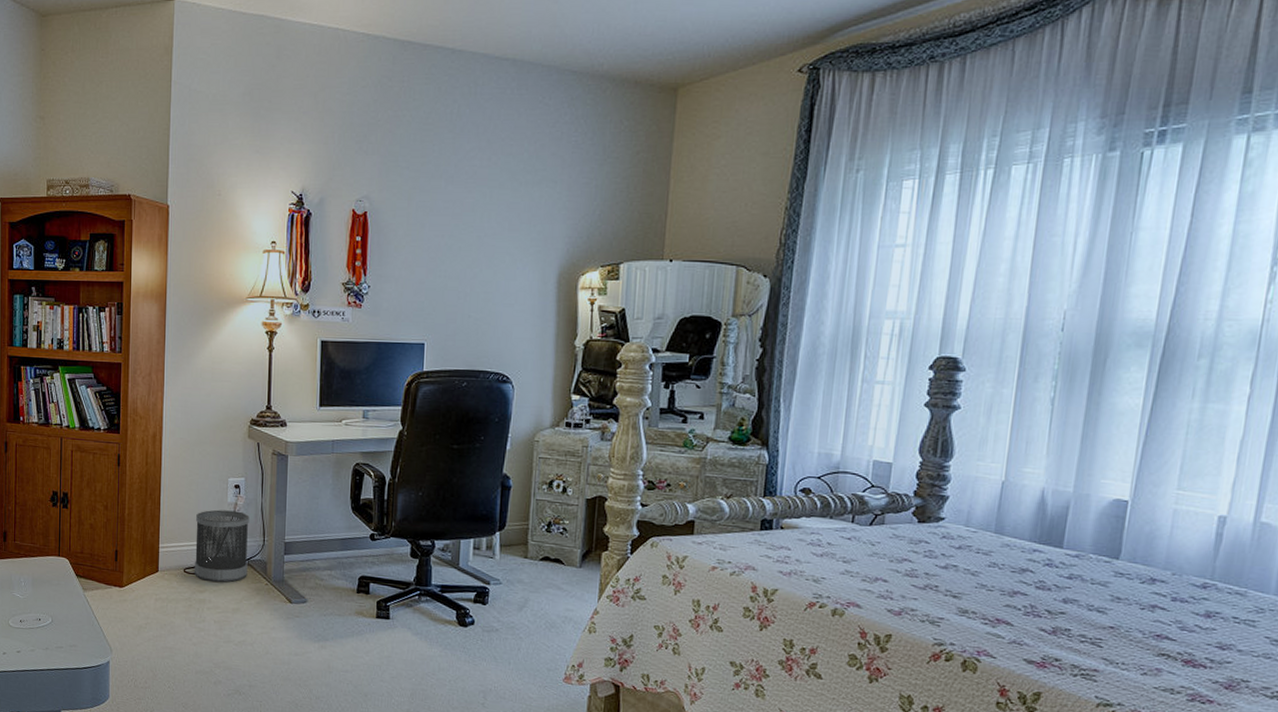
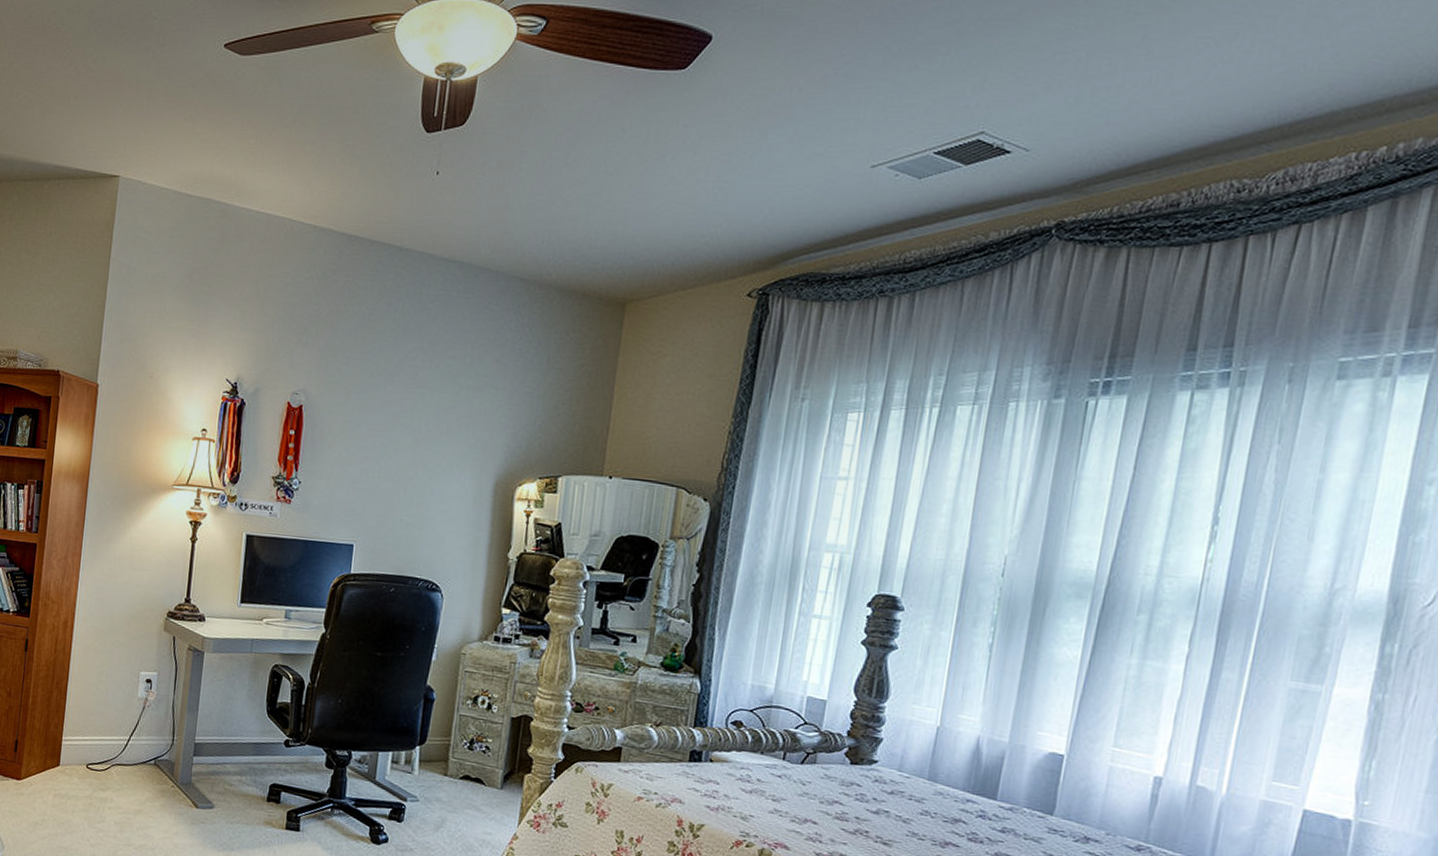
wastebasket: present [194,509,249,582] -> none [97,704,160,782]

